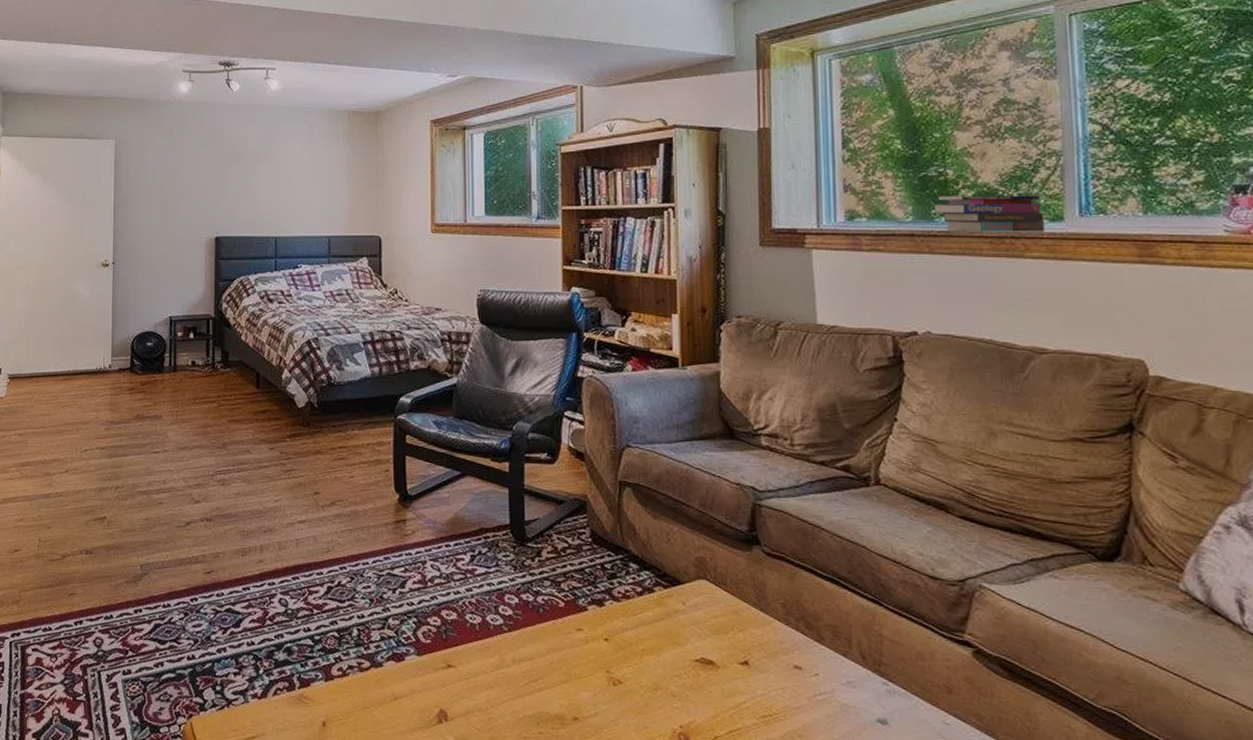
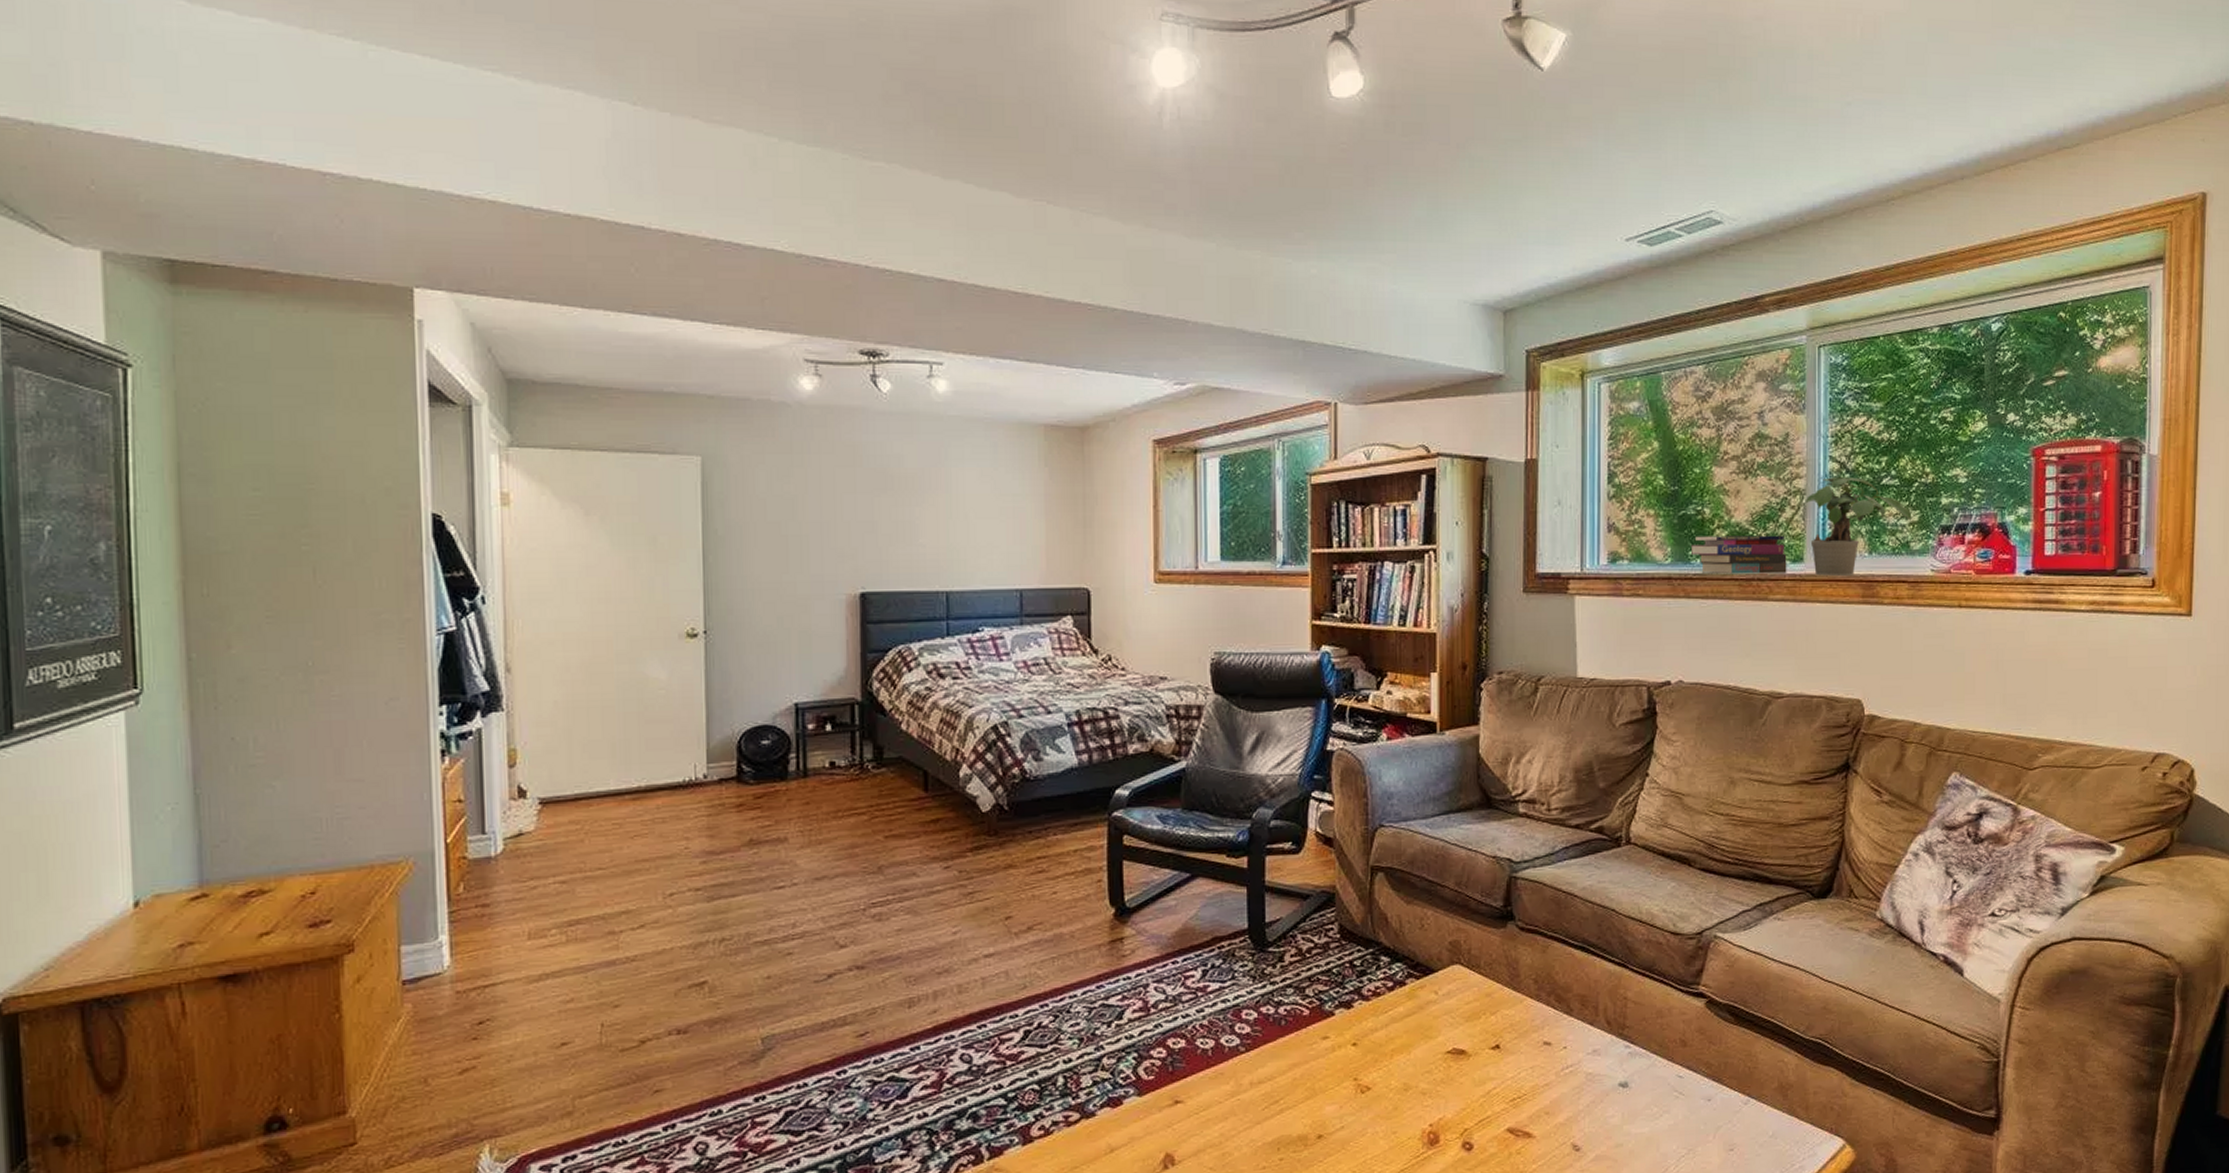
potted plant: none [1062,137,1196,235] -> present [1805,476,1912,576]

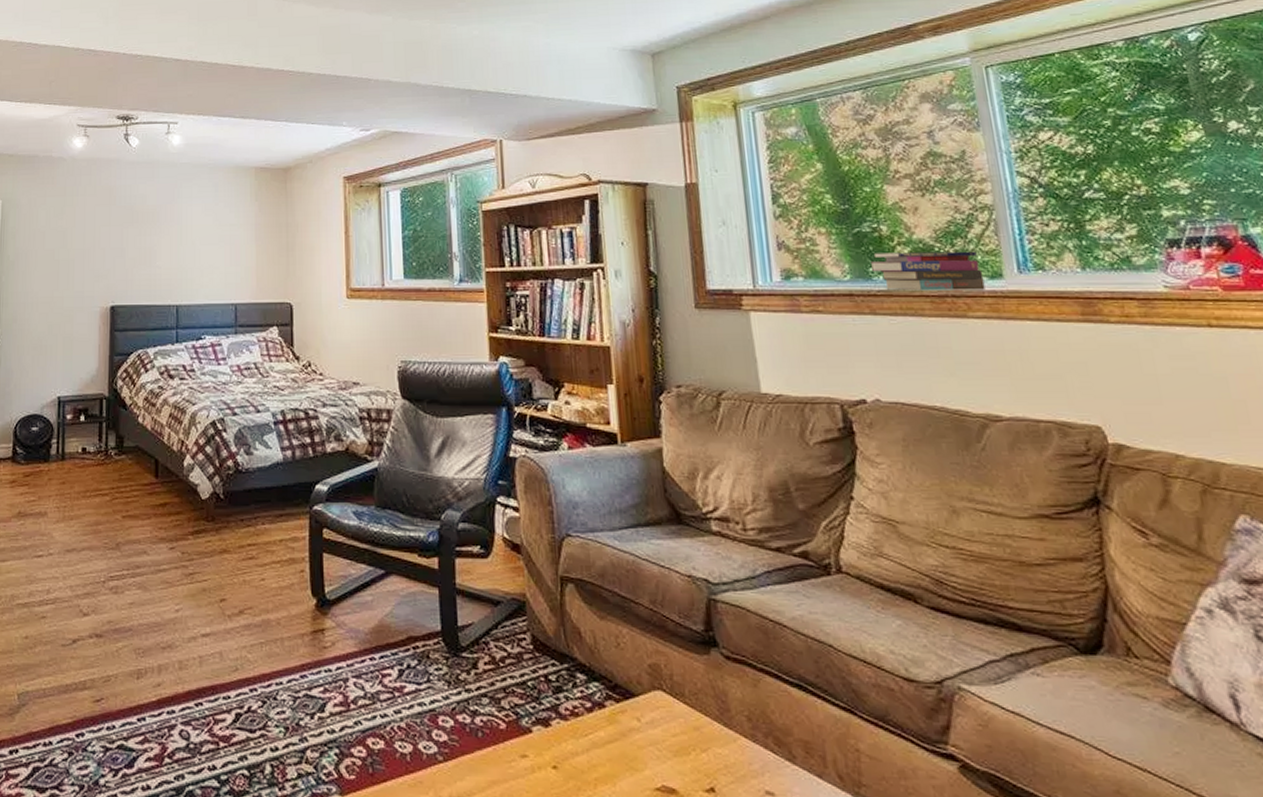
potted plant: present [1805,476,1912,576] -> none [995,191,1130,292]

